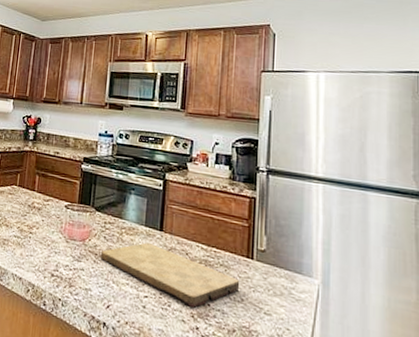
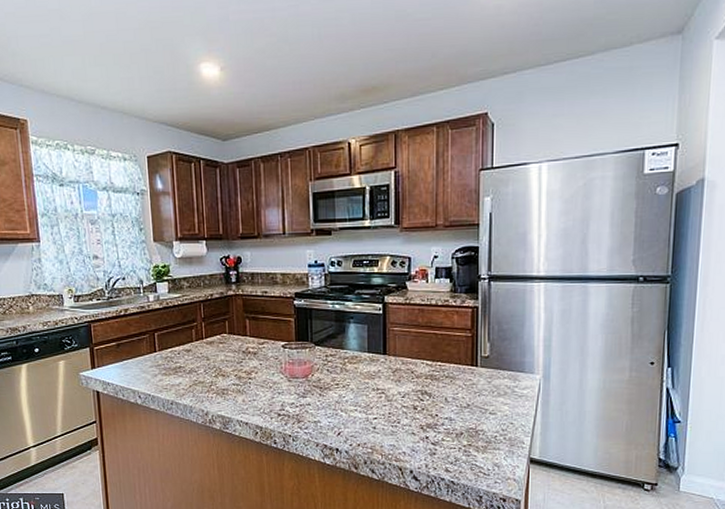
cutting board: present [100,242,240,308] -> none [325,368,466,420]

